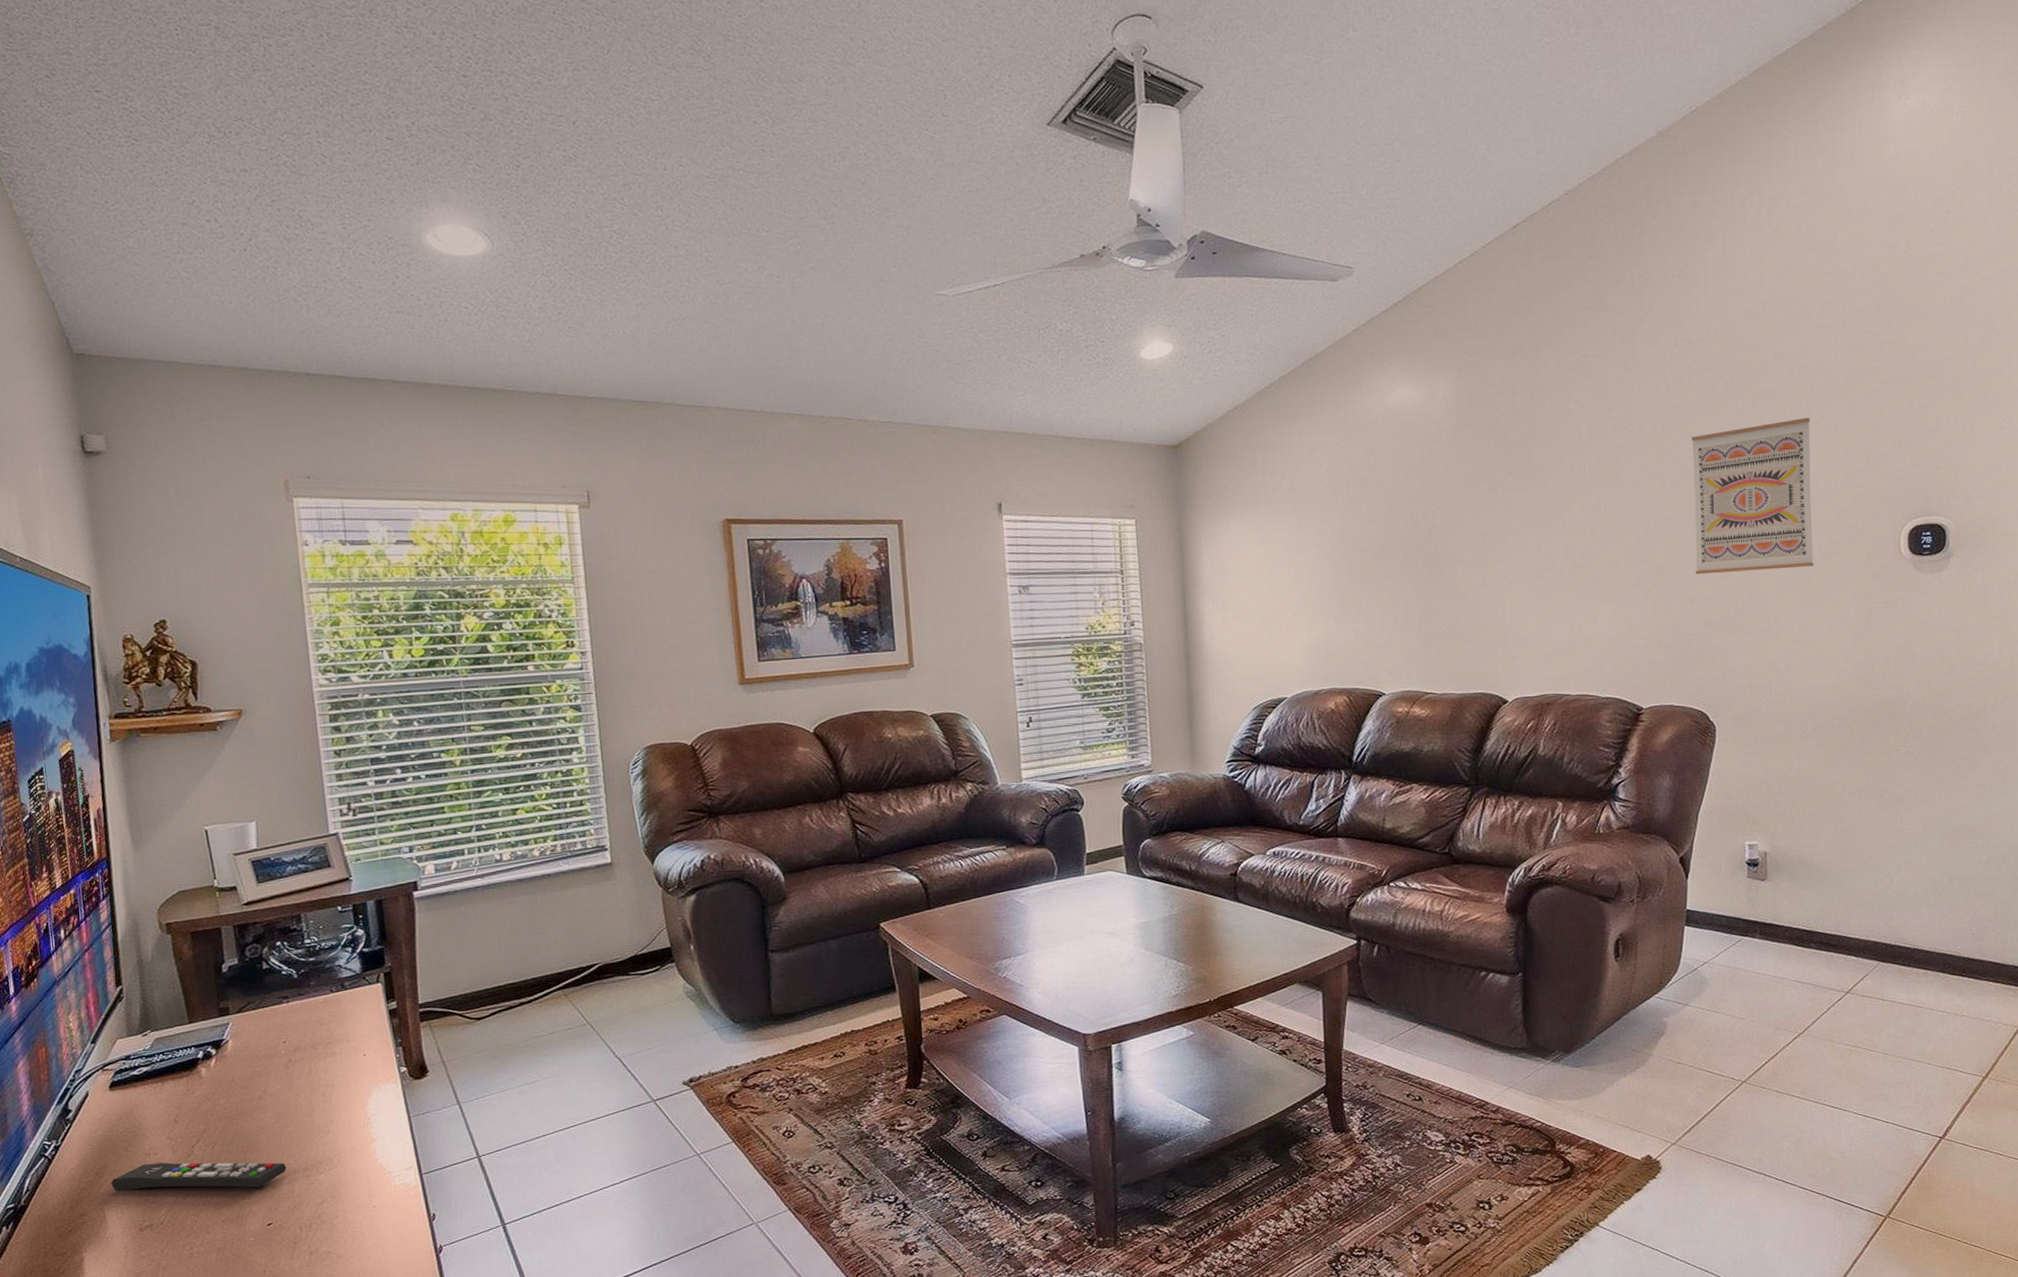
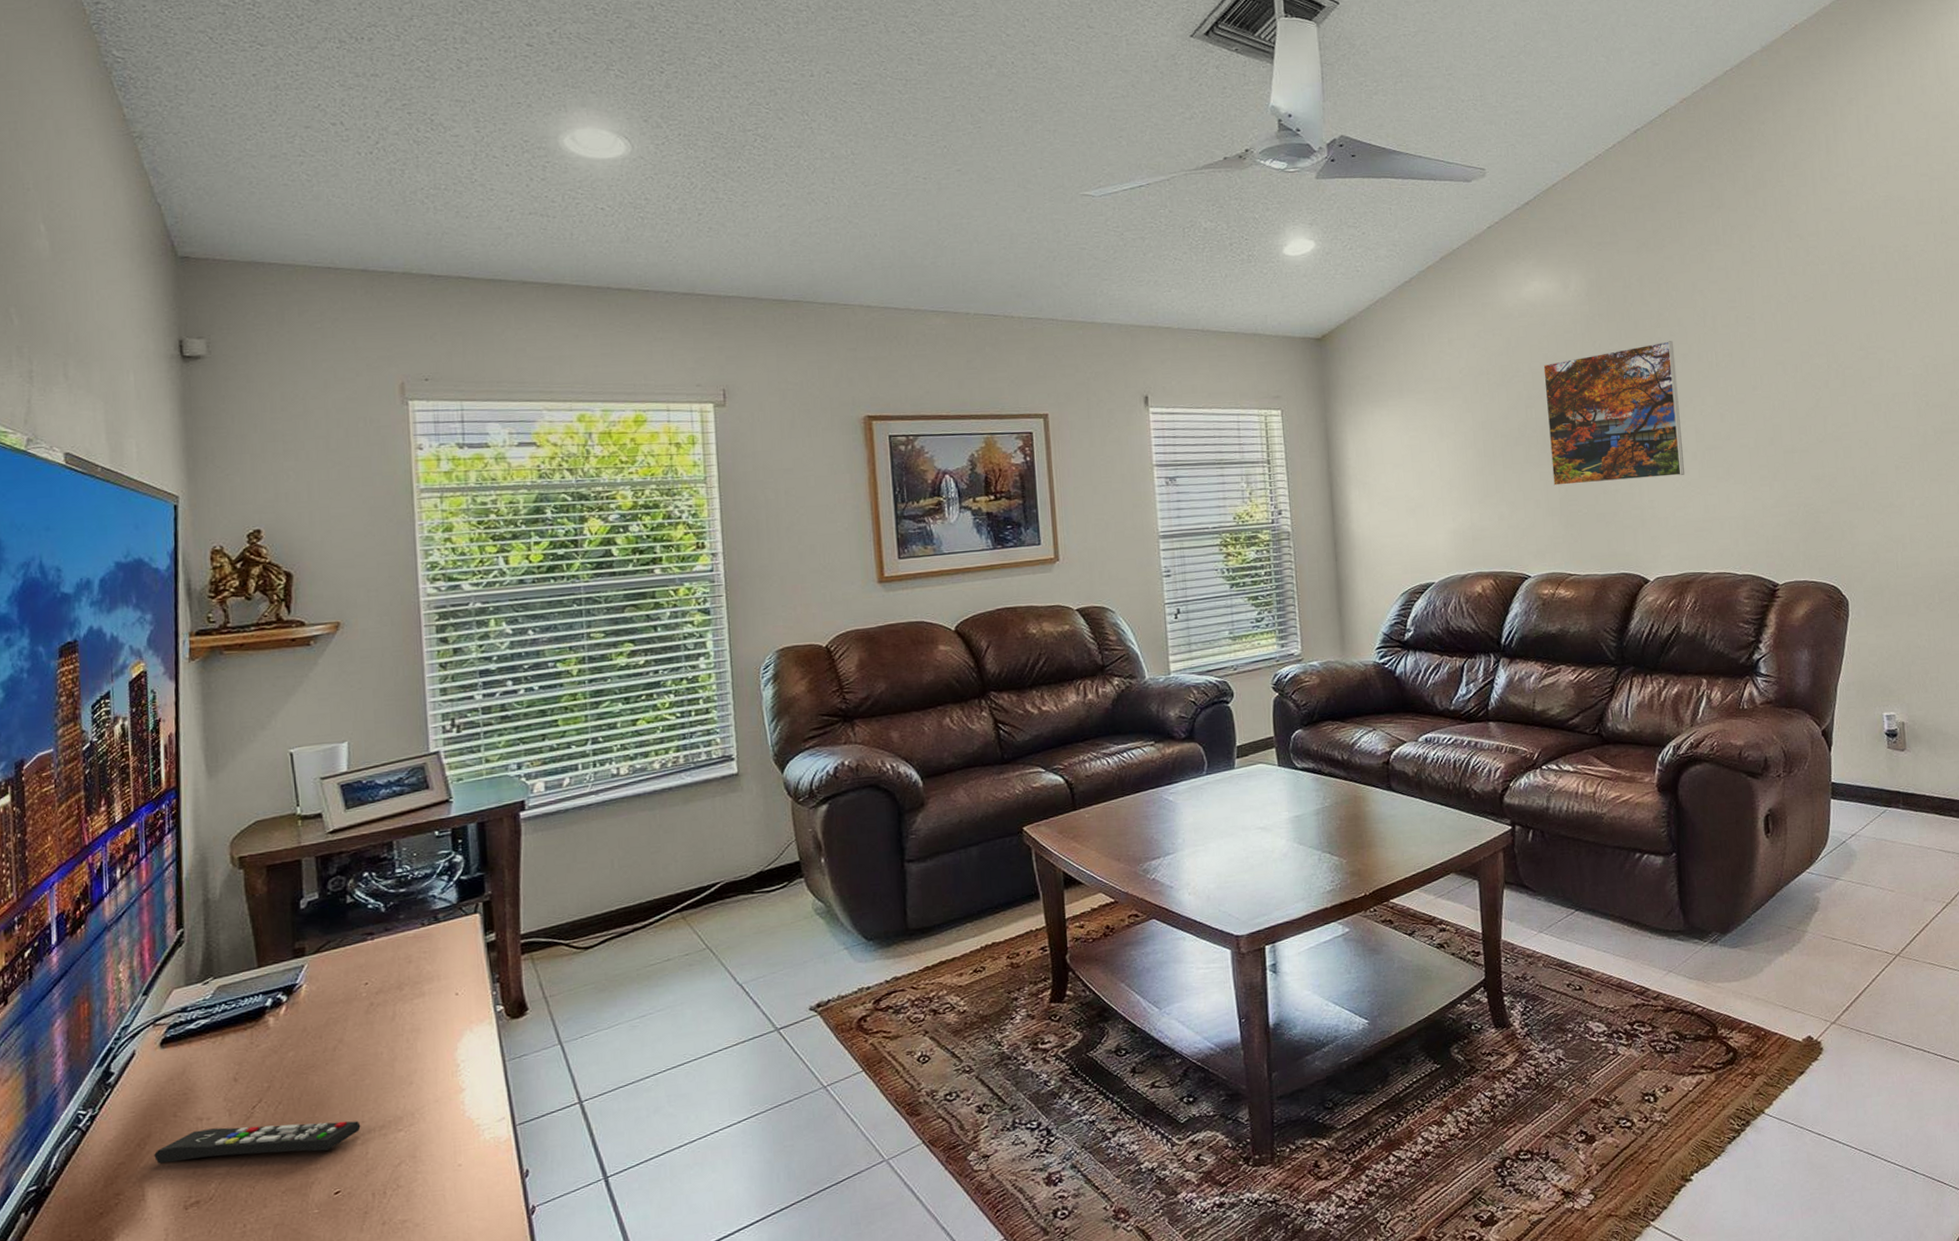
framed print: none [1406,452,1550,602] -> present [1543,341,1684,486]
wall art: present [1692,418,1814,575] -> none [1809,306,1930,455]

